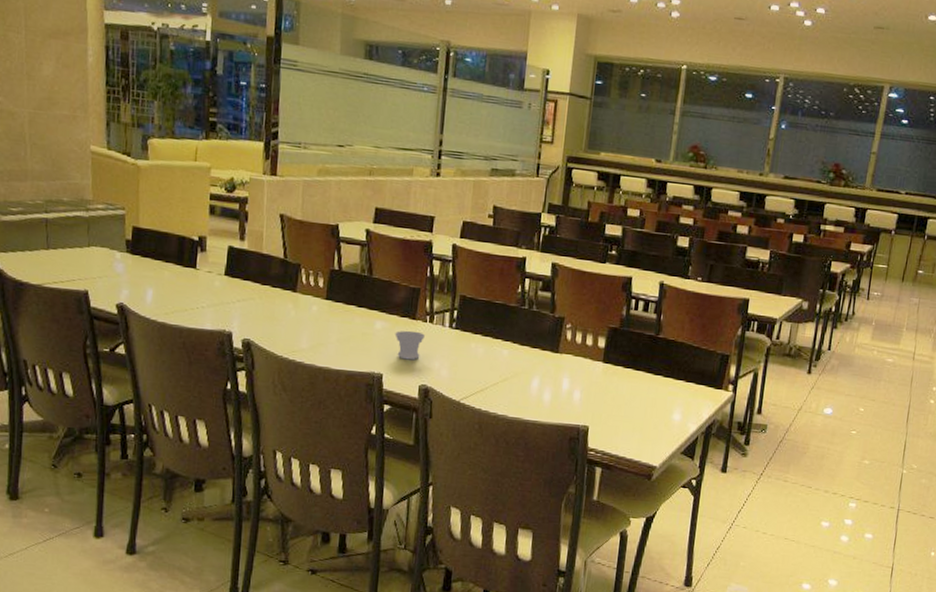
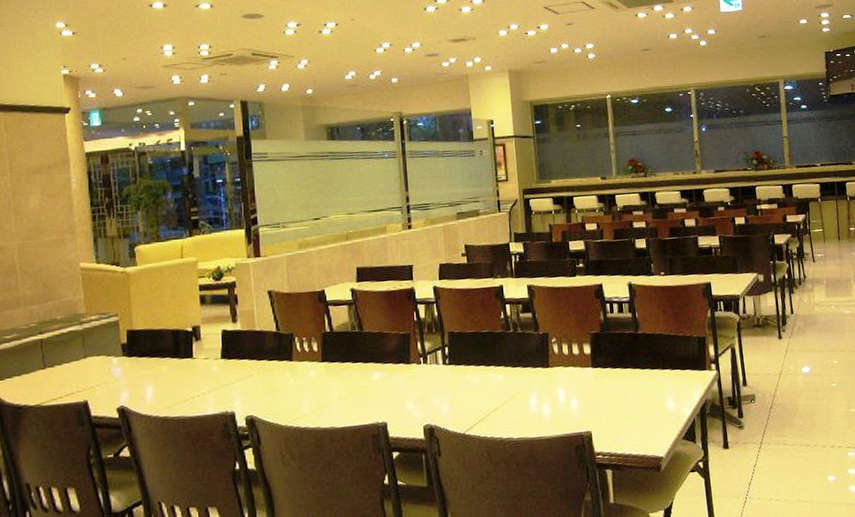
cup: present [395,330,425,360] -> none [392,374,421,404]

